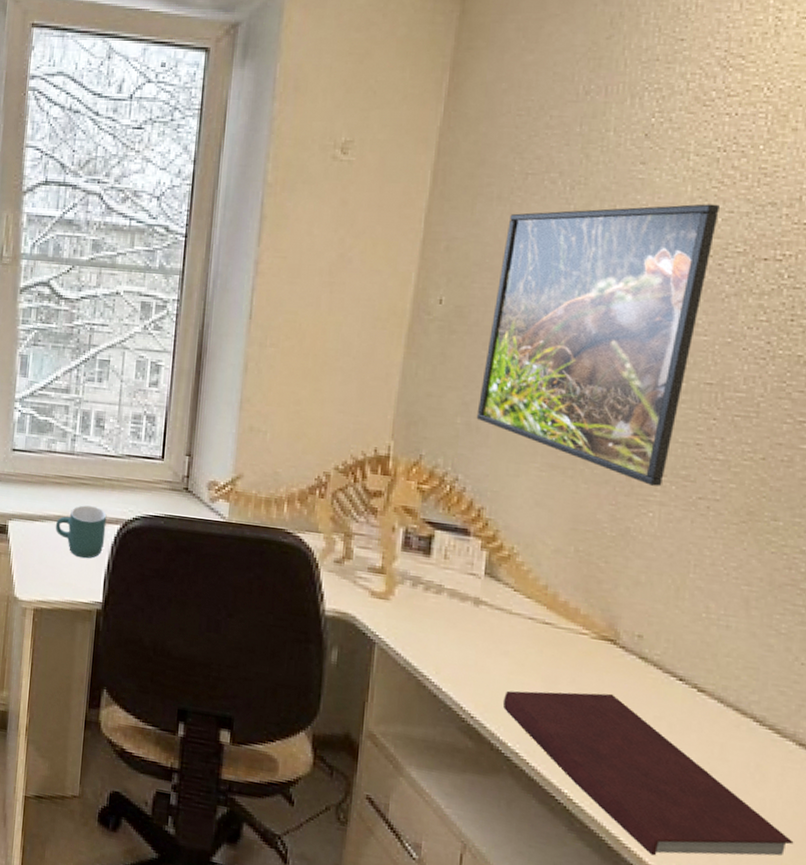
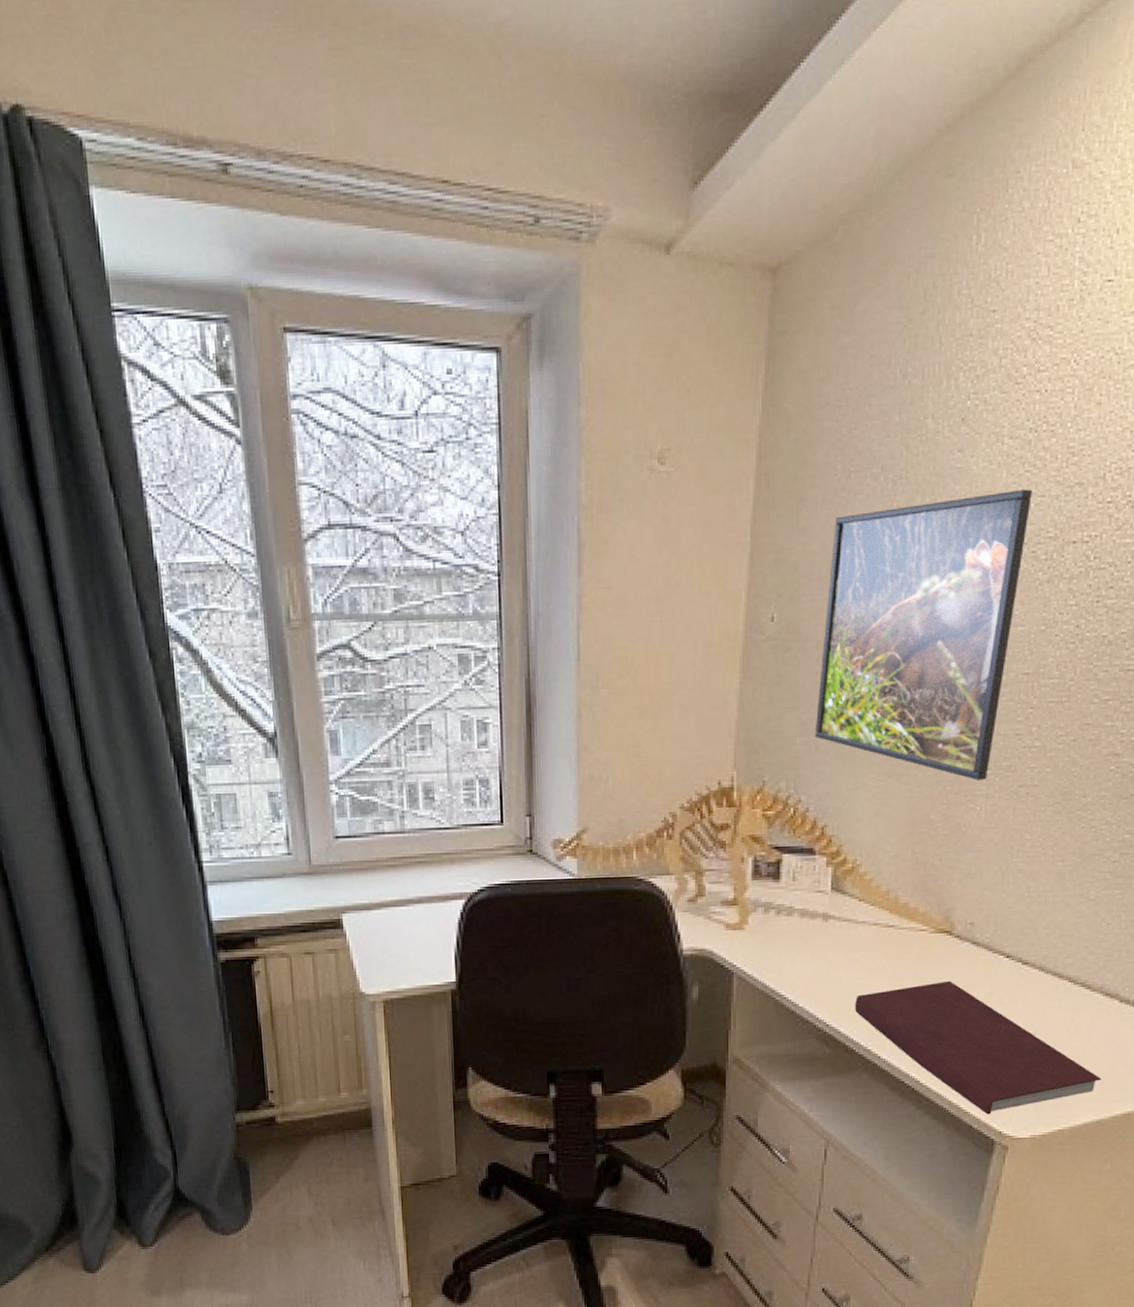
mug: present [55,505,107,559] -> none [394,884,451,940]

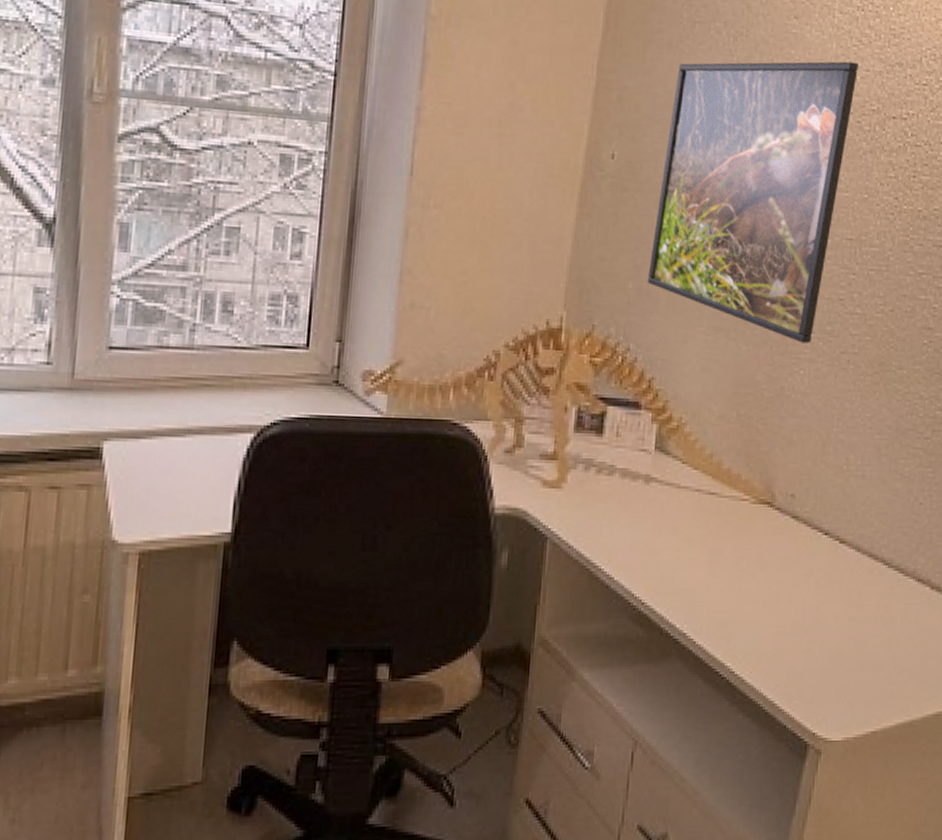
notebook: present [854,981,1102,1115] -> none [671,558,914,713]

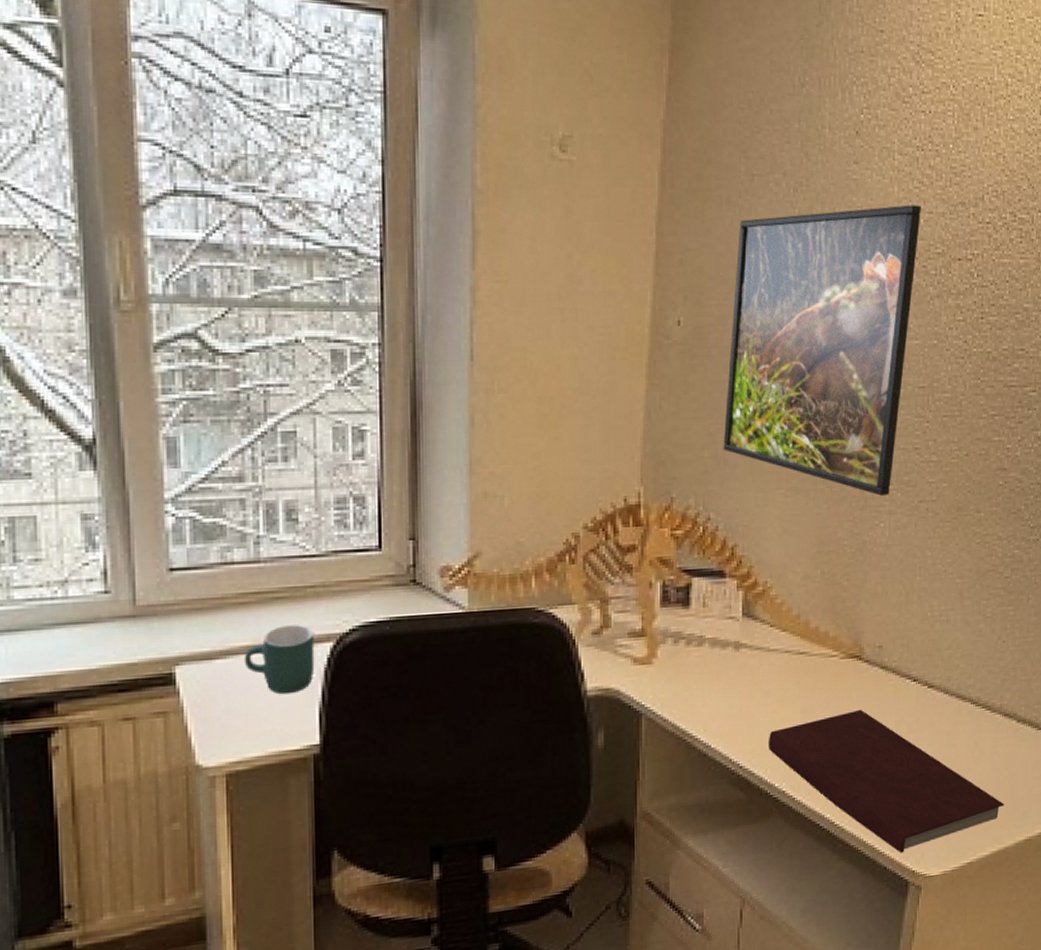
mug: none [168,412,237,480] -> present [244,624,315,695]
notebook: none [671,558,914,713] -> present [768,710,1005,853]

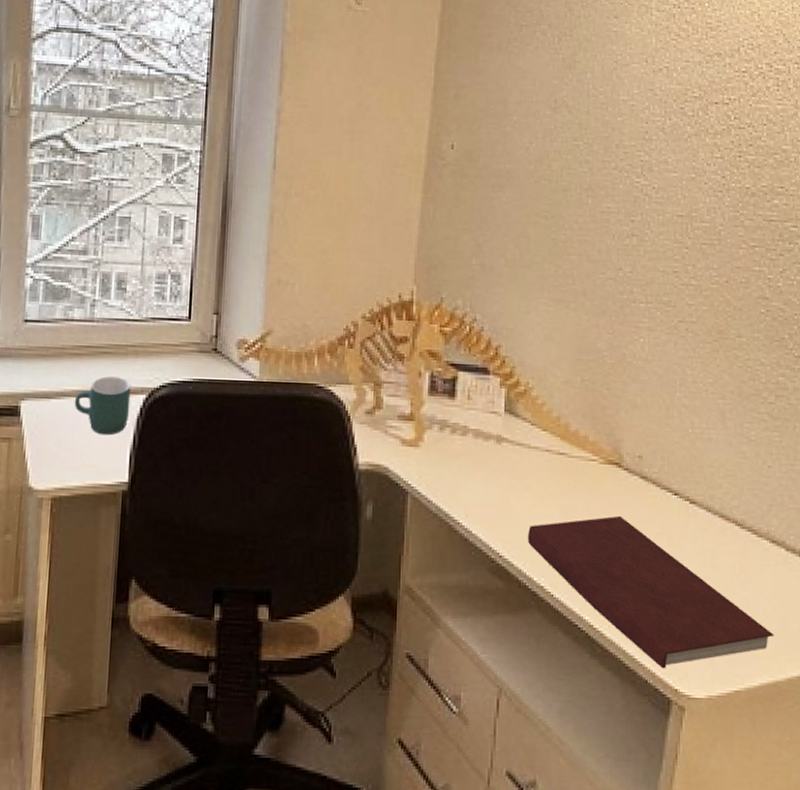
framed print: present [723,205,921,496] -> none [489,54,678,313]

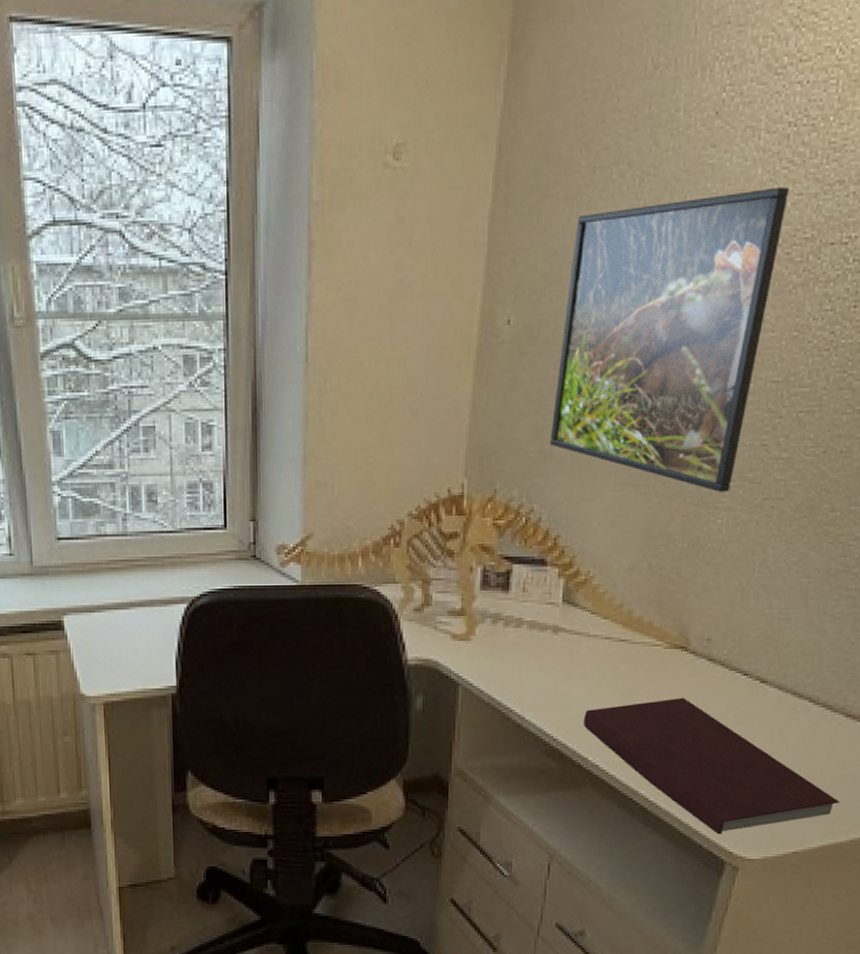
mug: present [74,376,131,436] -> none [115,588,172,644]
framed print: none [489,54,678,313] -> present [549,187,789,492]

